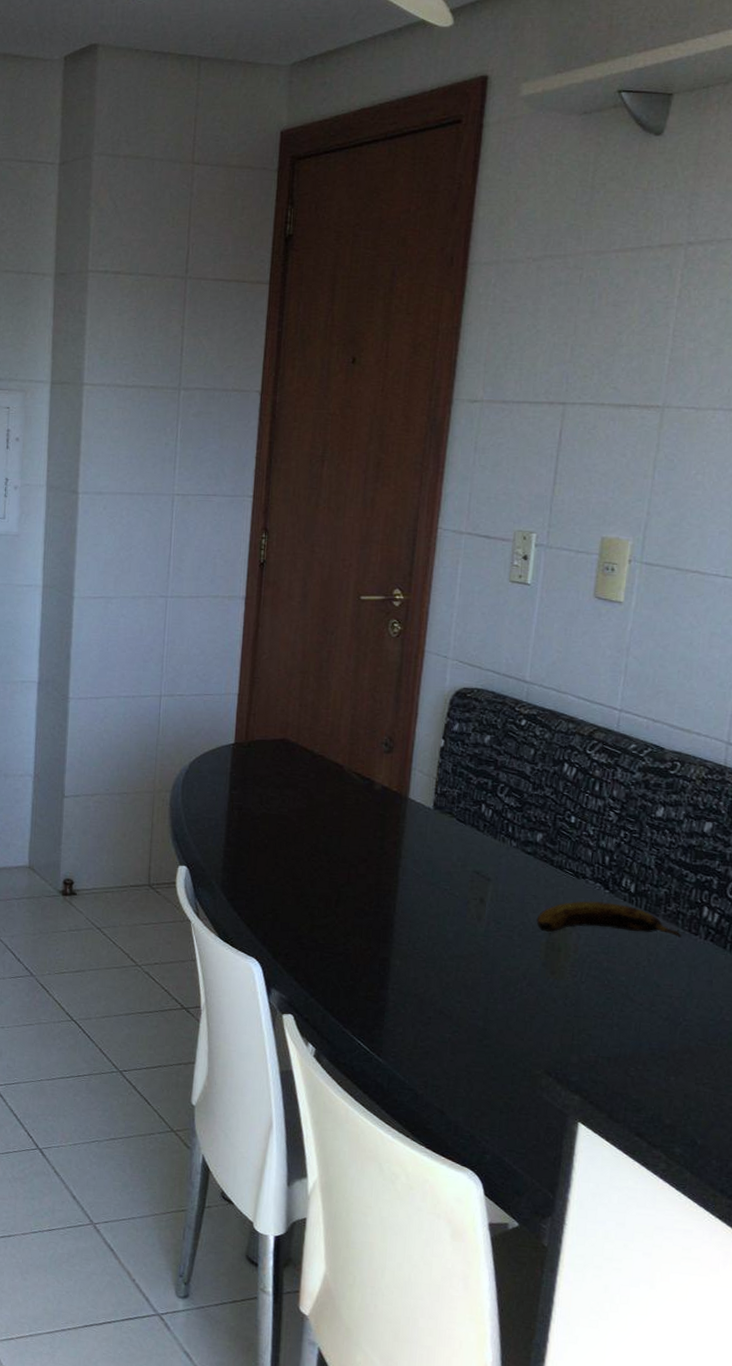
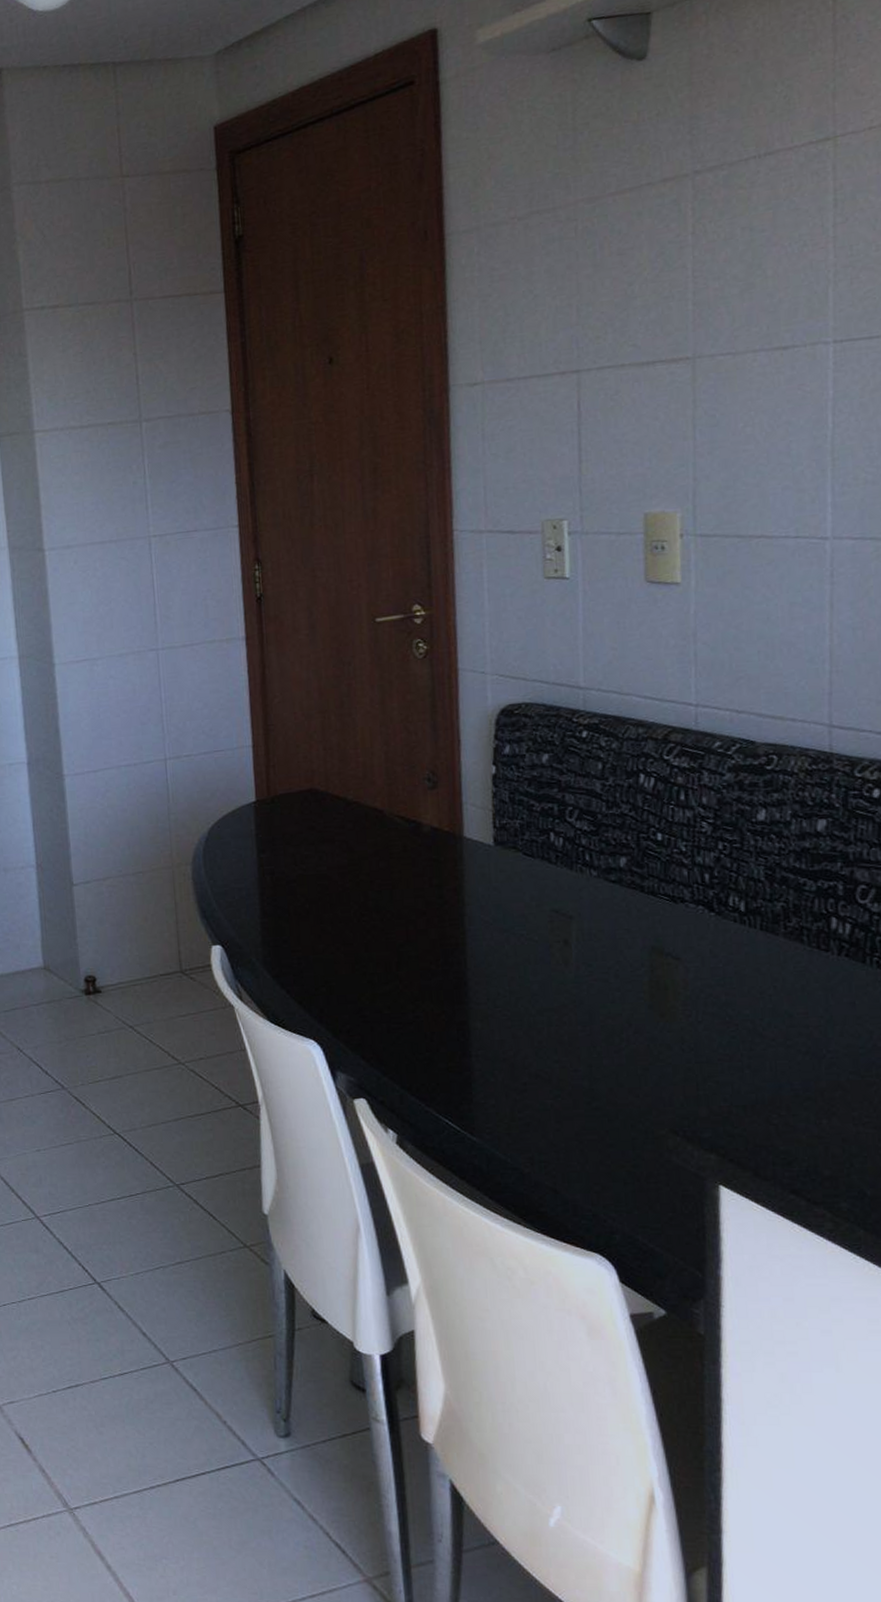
banana: present [536,901,682,938] -> none [633,926,810,970]

